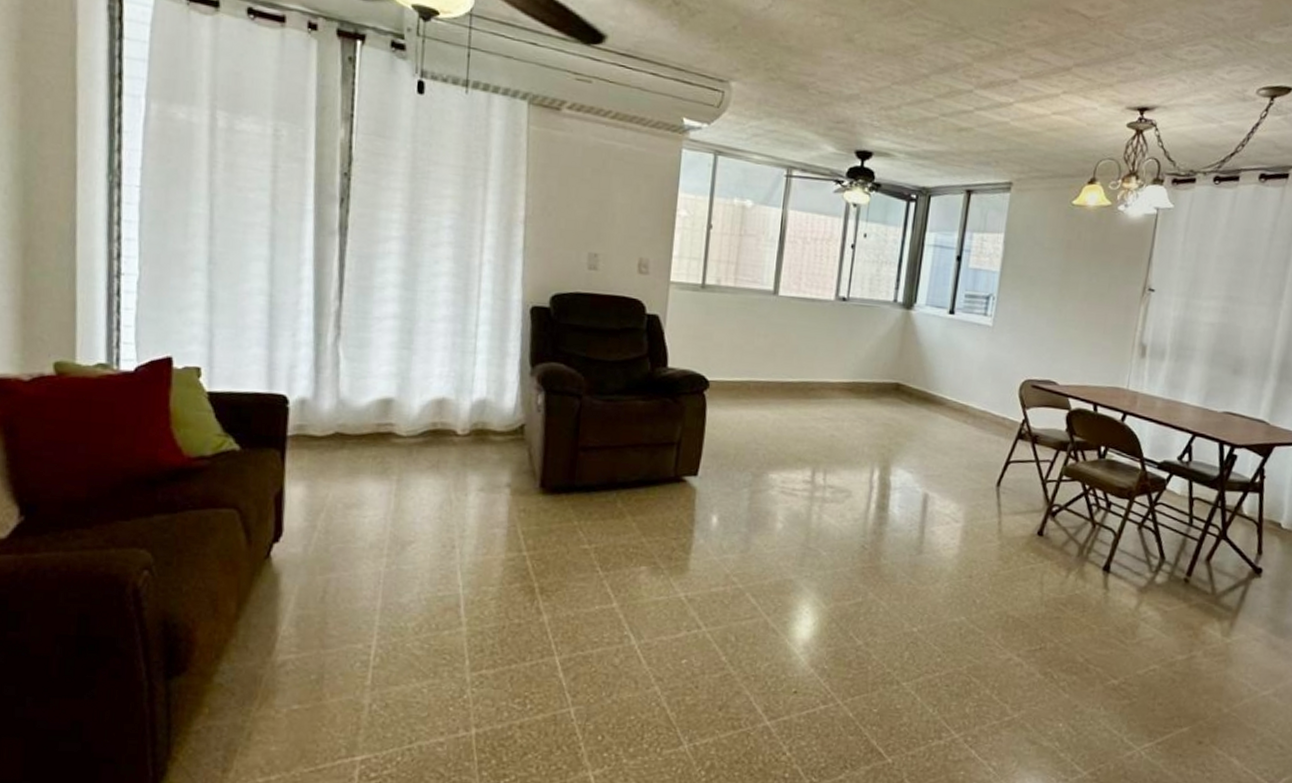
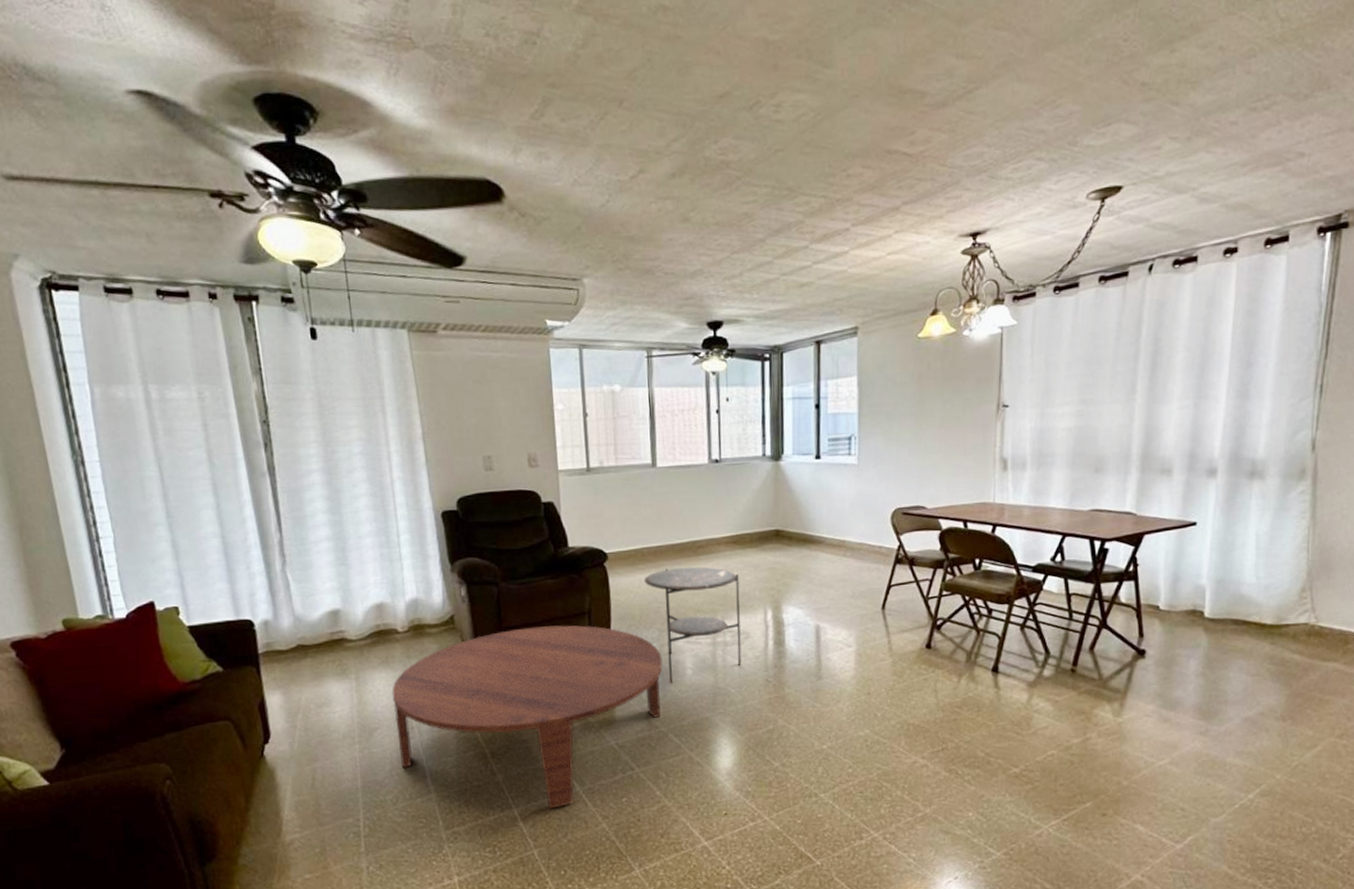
coffee table: none [433,450,752,662] -> present [392,625,663,809]
side table: none [745,408,849,537] -> present [643,566,742,684]

